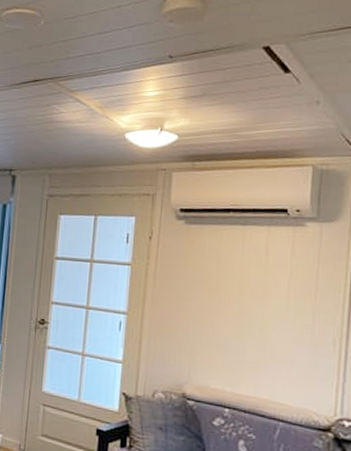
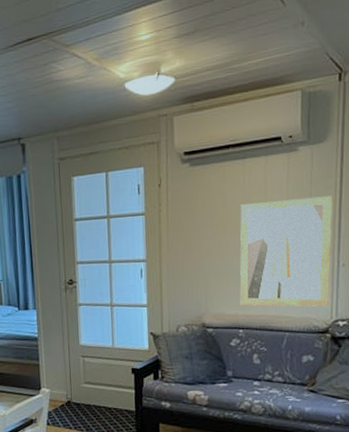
wall art: none [228,272,342,401] -> present [240,195,333,307]

